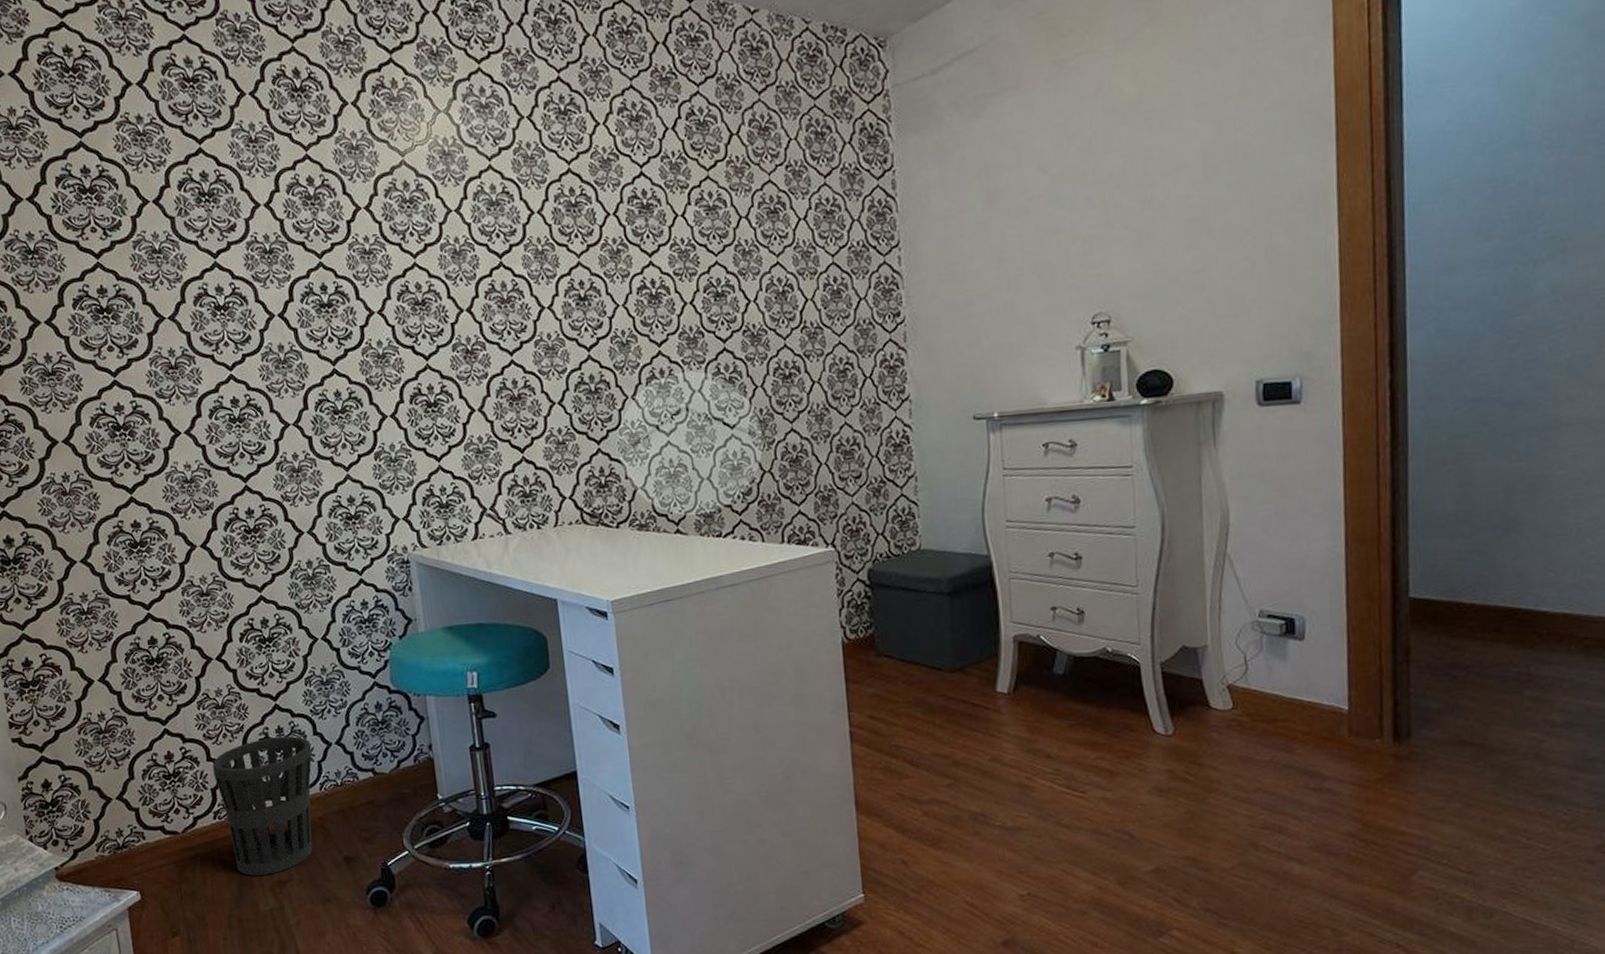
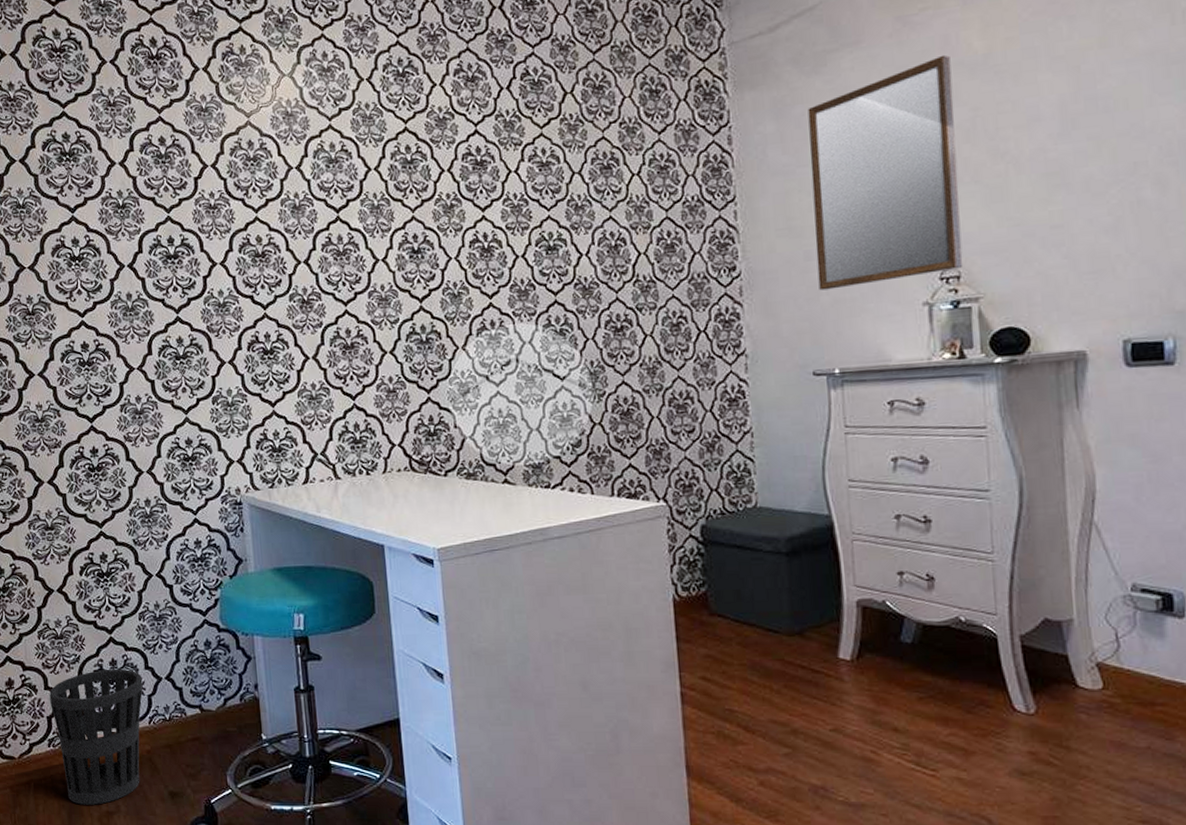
home mirror: none [968,100,1113,336] -> present [807,54,963,291]

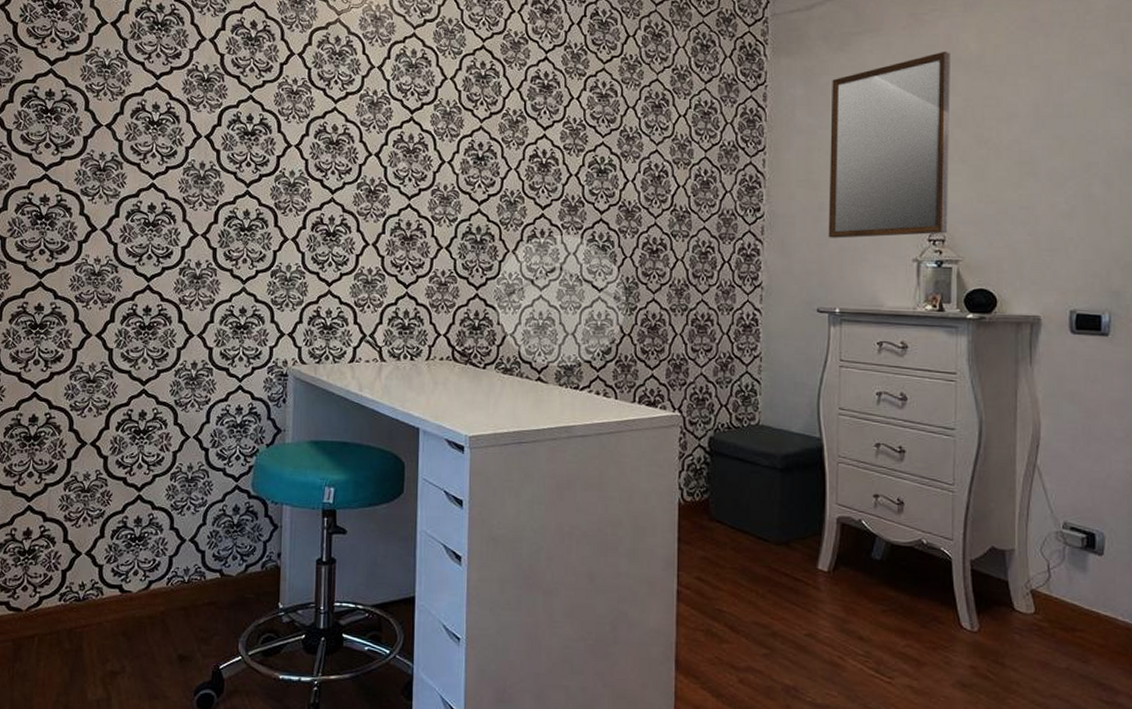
wastebasket: present [49,668,143,805] -> none [67,526,166,664]

